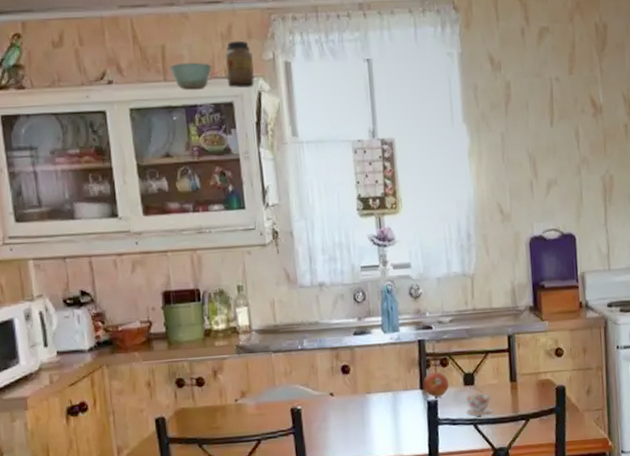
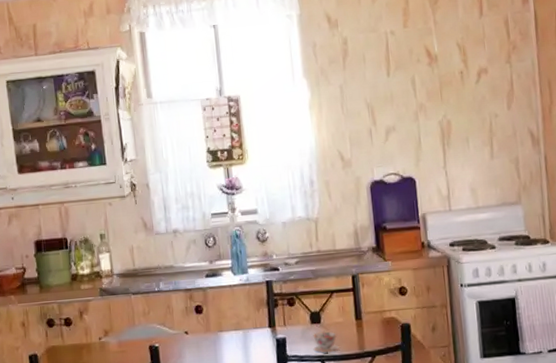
bowl: present [169,62,212,91] -> none [39,37,76,63]
jar: present [225,40,255,89] -> none [87,16,114,58]
fruit: present [423,371,450,398] -> none [271,310,297,335]

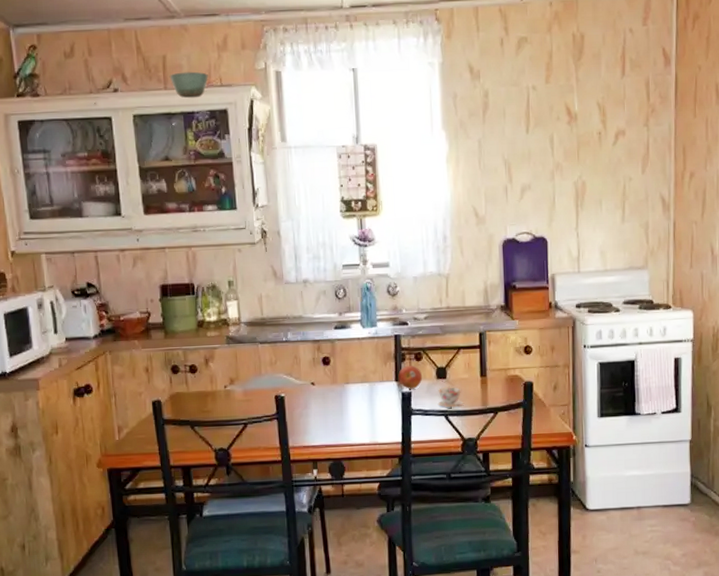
bowl: none [39,37,76,63] -> present [169,71,209,99]
fruit: none [271,310,297,335] -> present [398,365,423,389]

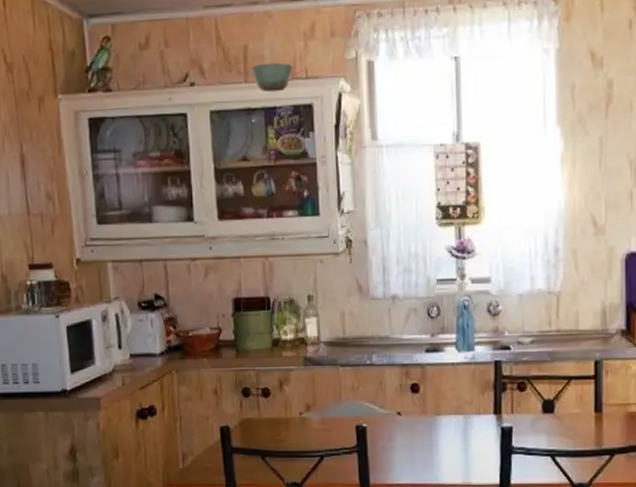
fruit: present [398,365,423,389] -> none [498,396,526,424]
teacup: present [437,386,463,408] -> none [543,422,573,447]

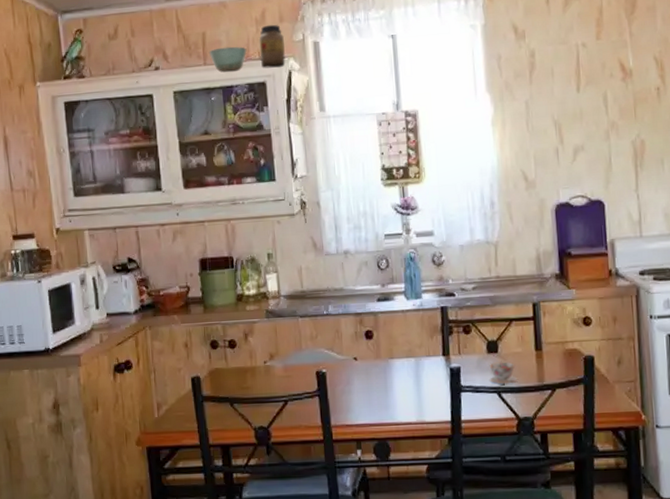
jar: none [306,39,336,90] -> present [259,24,286,69]
teacup: none [543,422,573,447] -> present [489,361,517,384]

